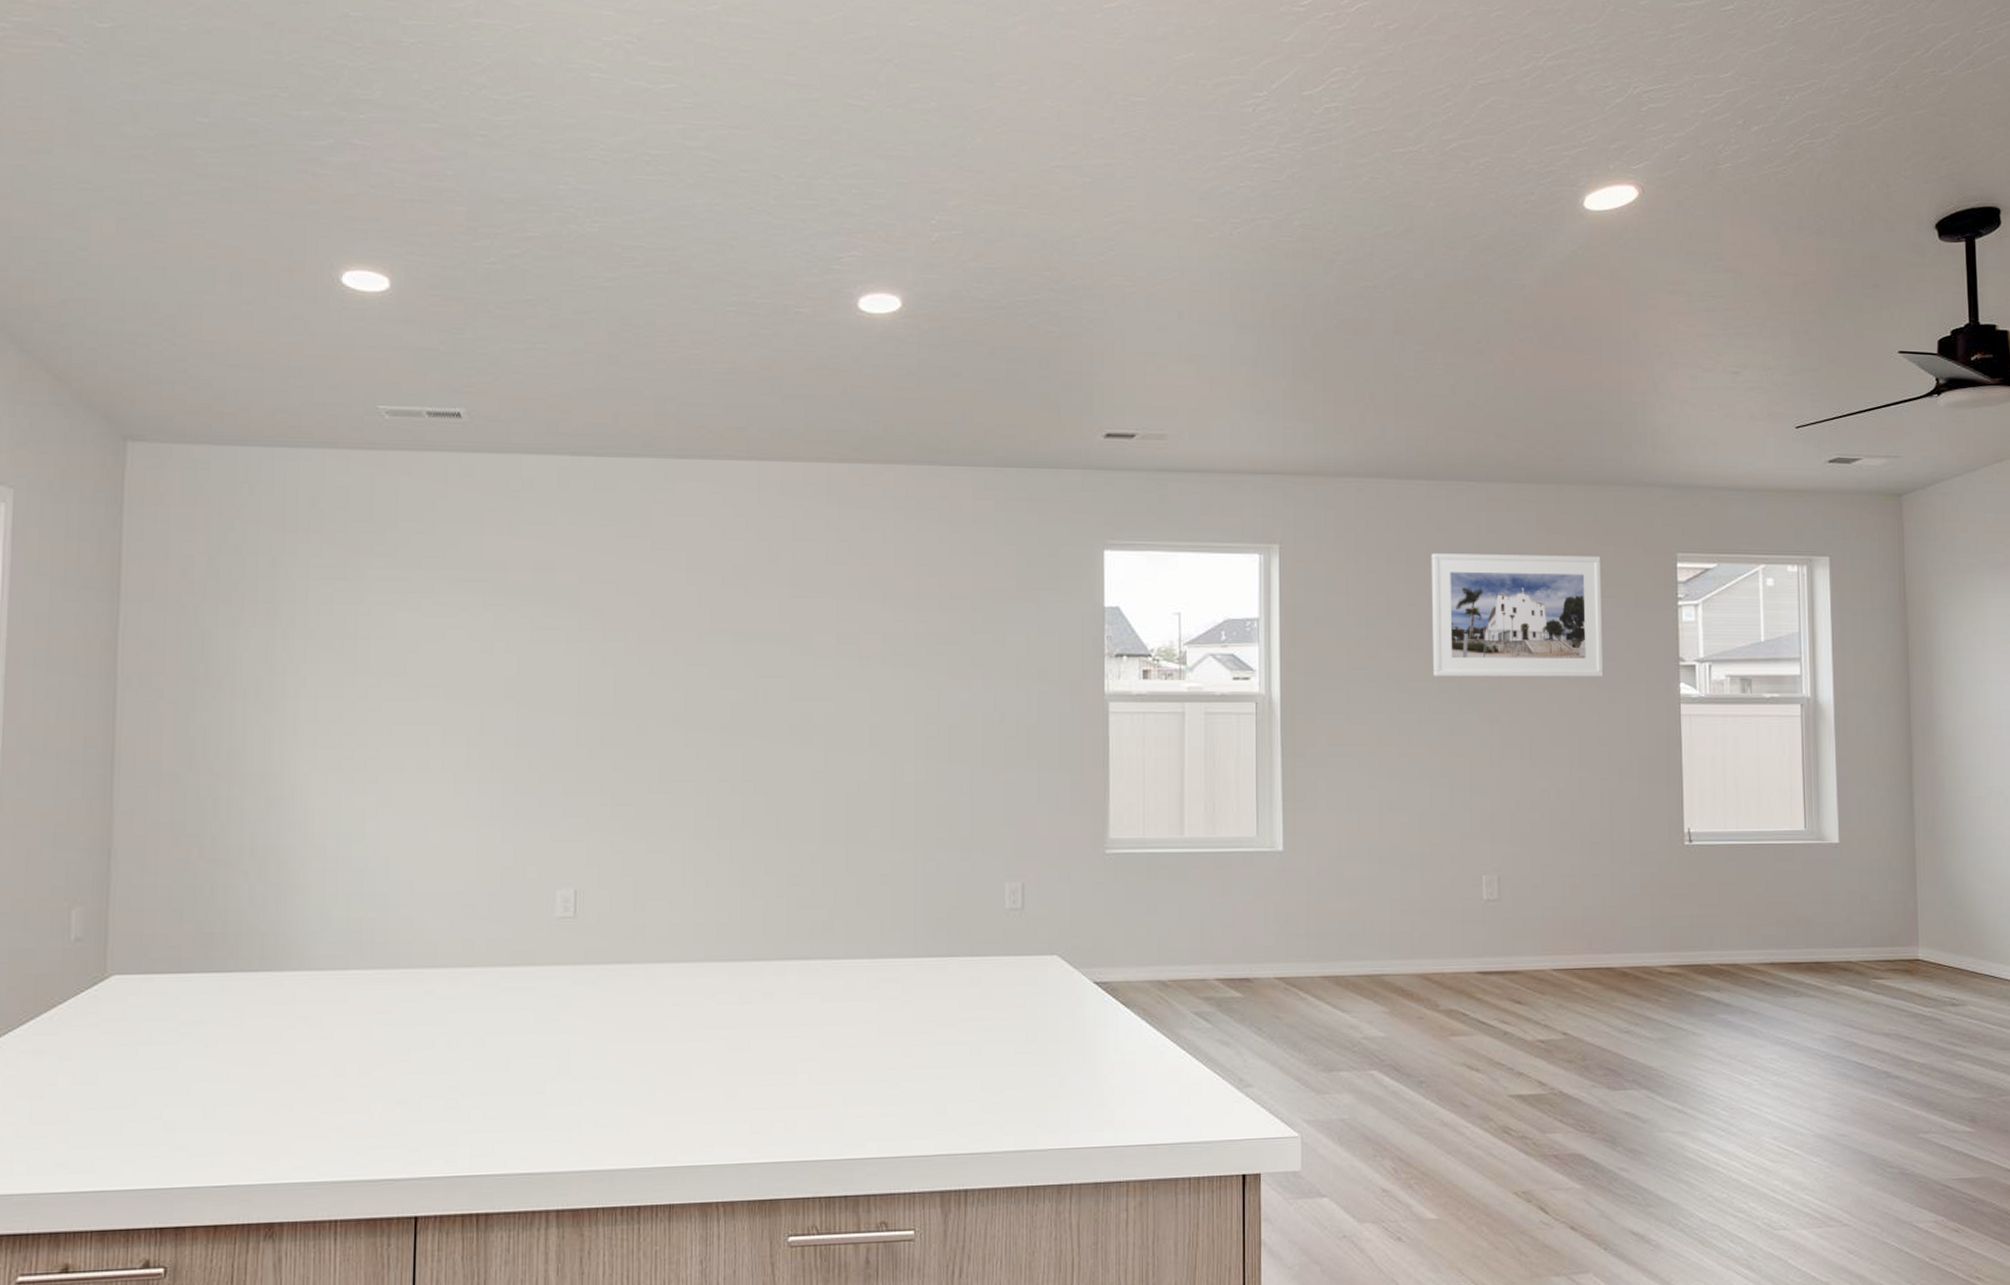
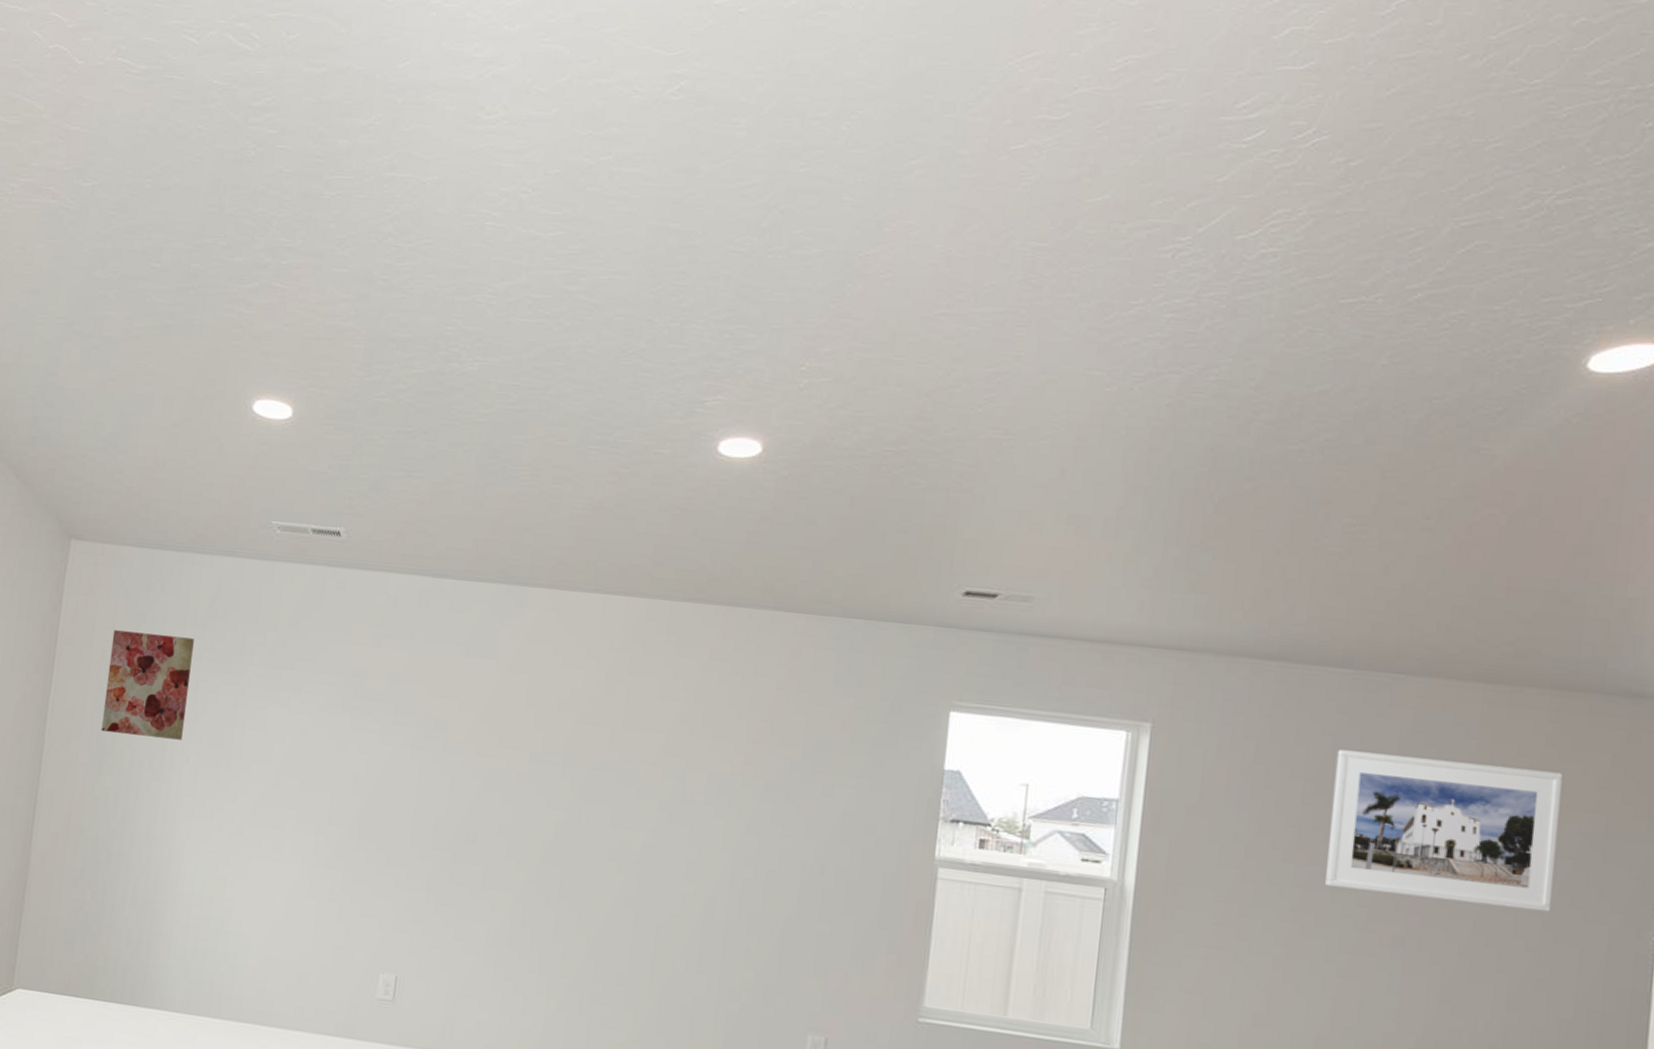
wall art: none [190,542,297,661] -> present [101,630,194,740]

